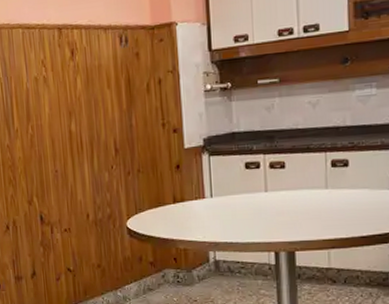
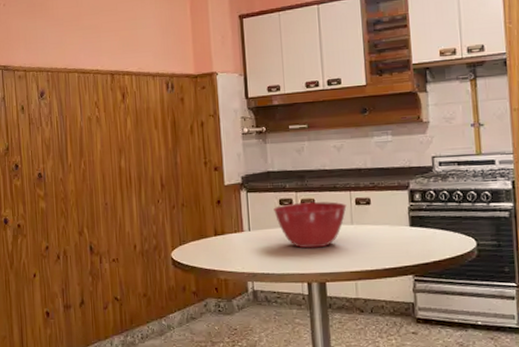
mixing bowl: none [239,164,321,216] -> present [274,201,347,249]

